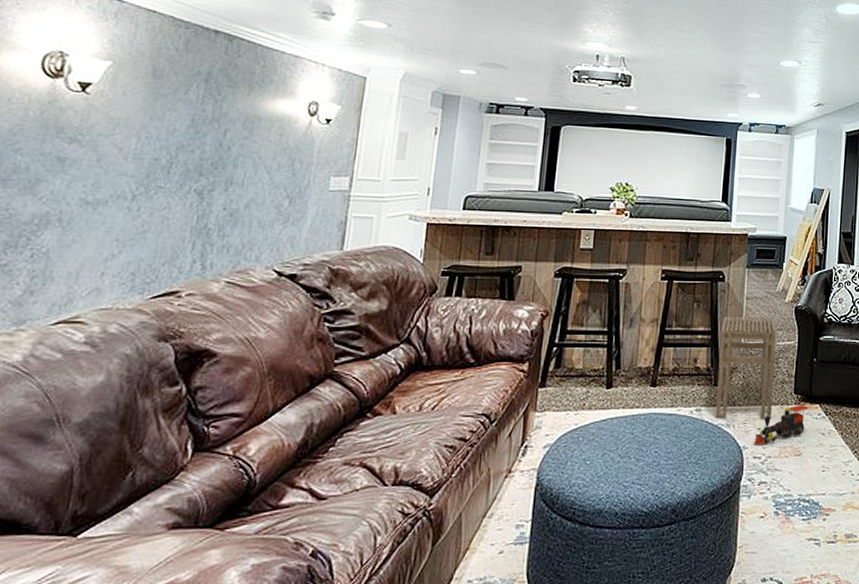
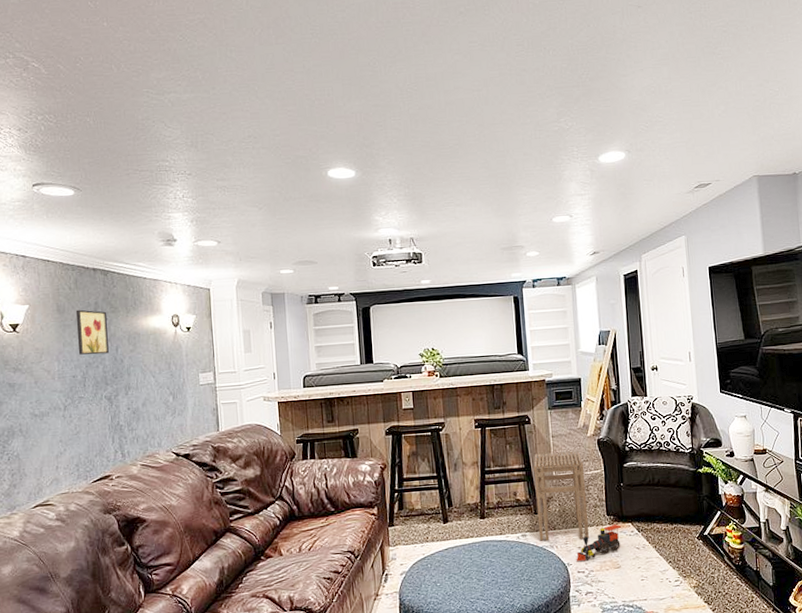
wall art: none [169,77,221,137] -> present [75,309,109,355]

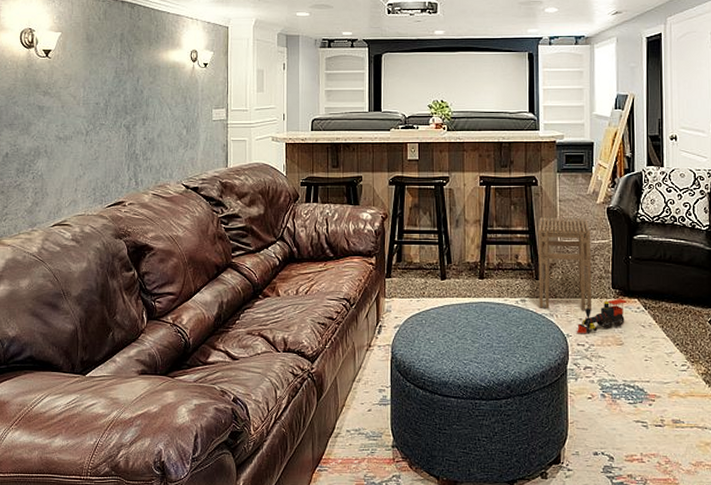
wall art: present [75,309,109,355] -> none [102,40,130,84]

